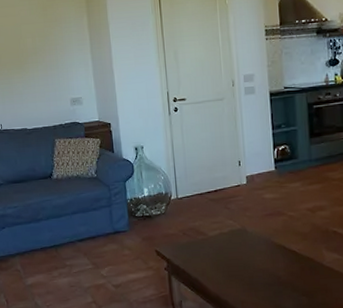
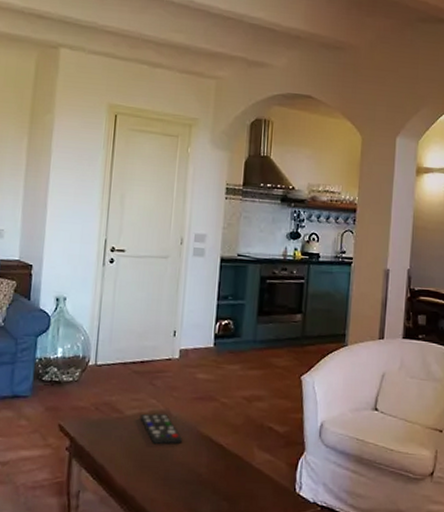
remote control: none [221,230,260,256] -> present [140,413,182,444]

